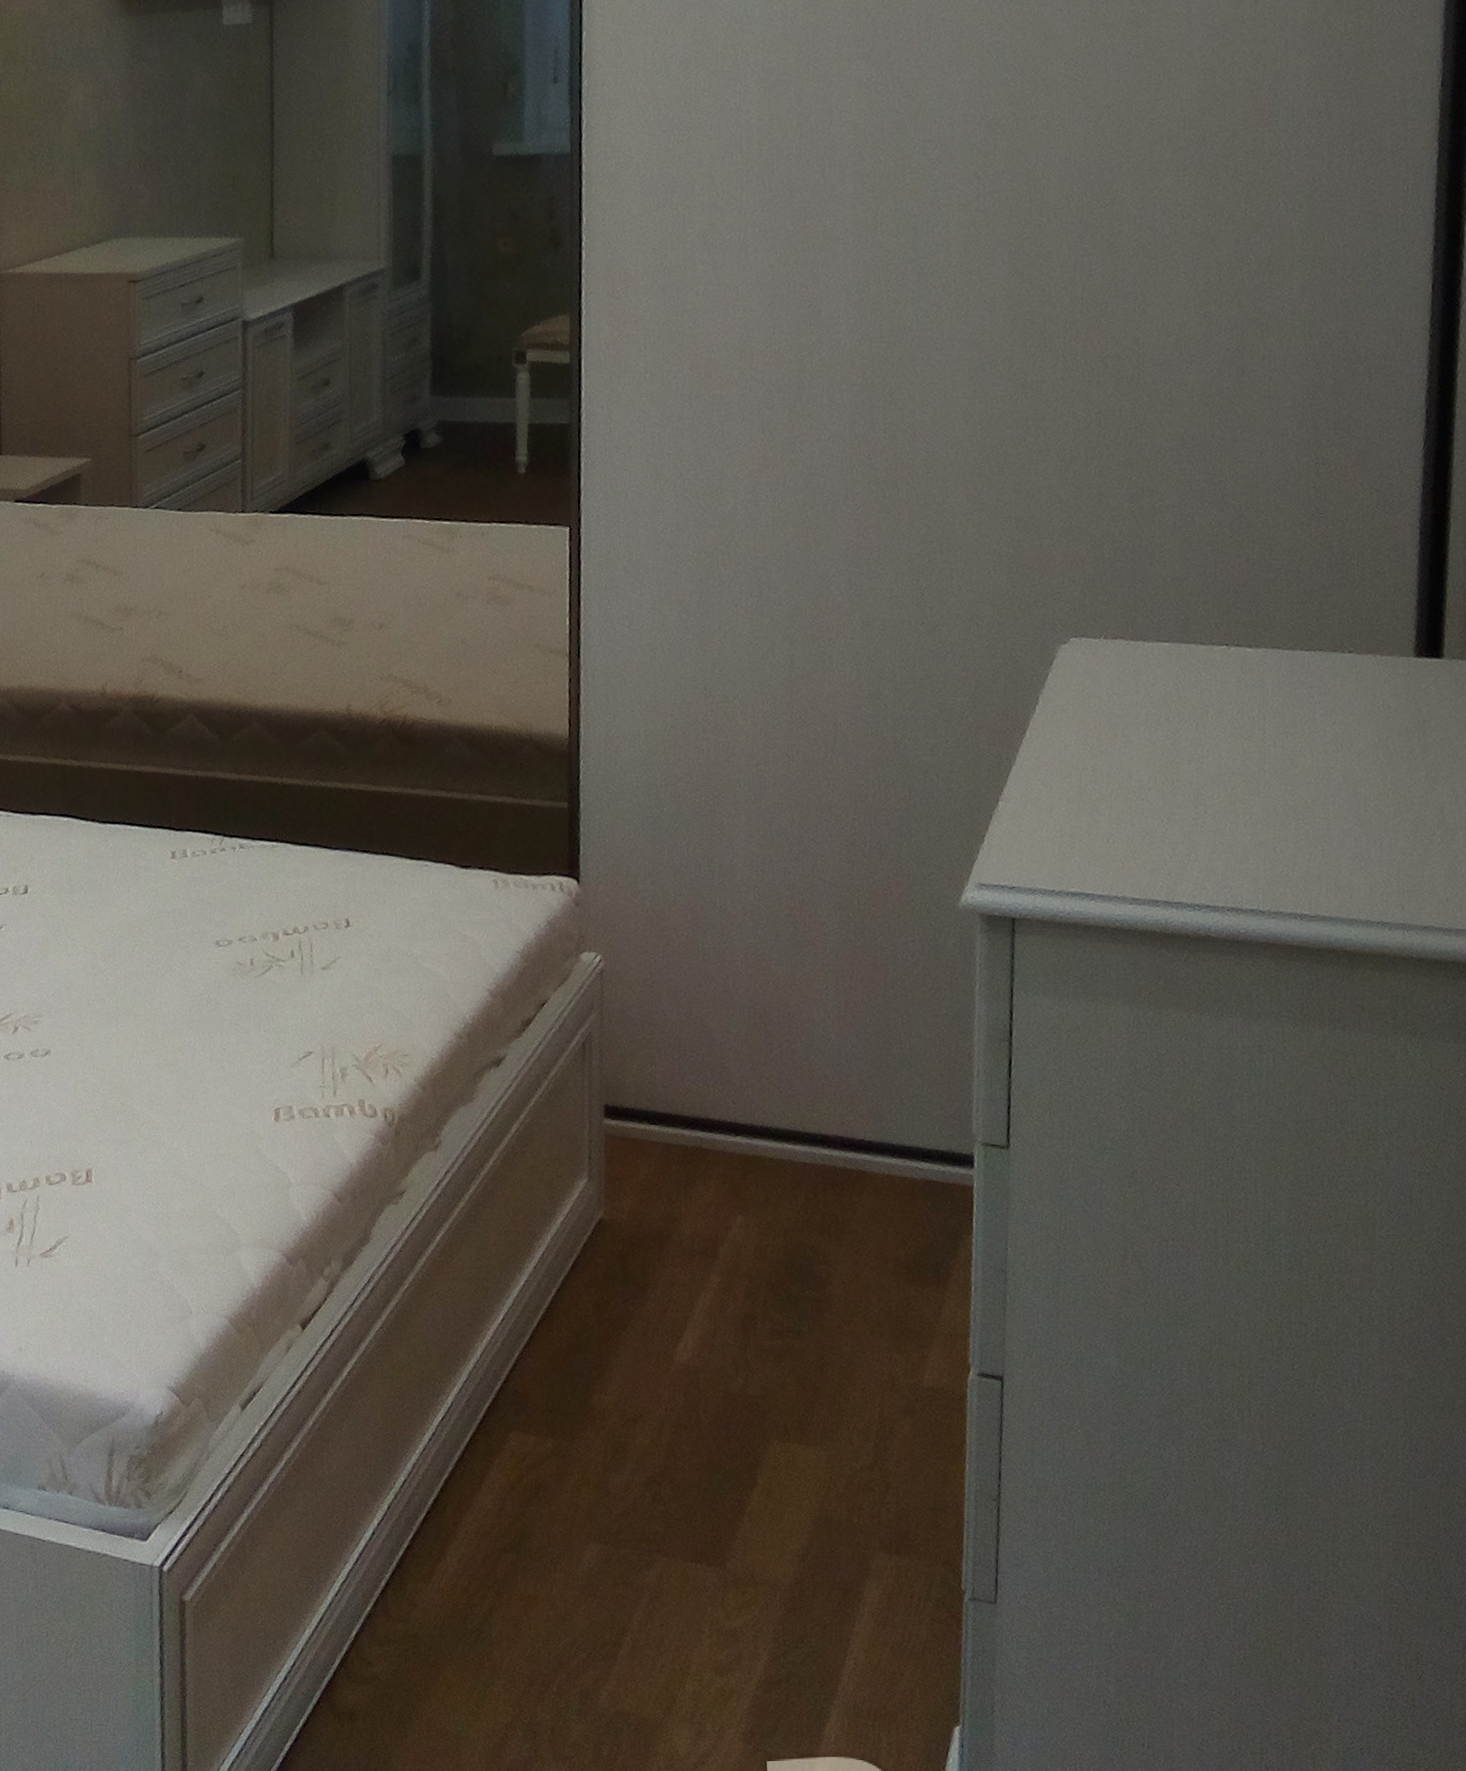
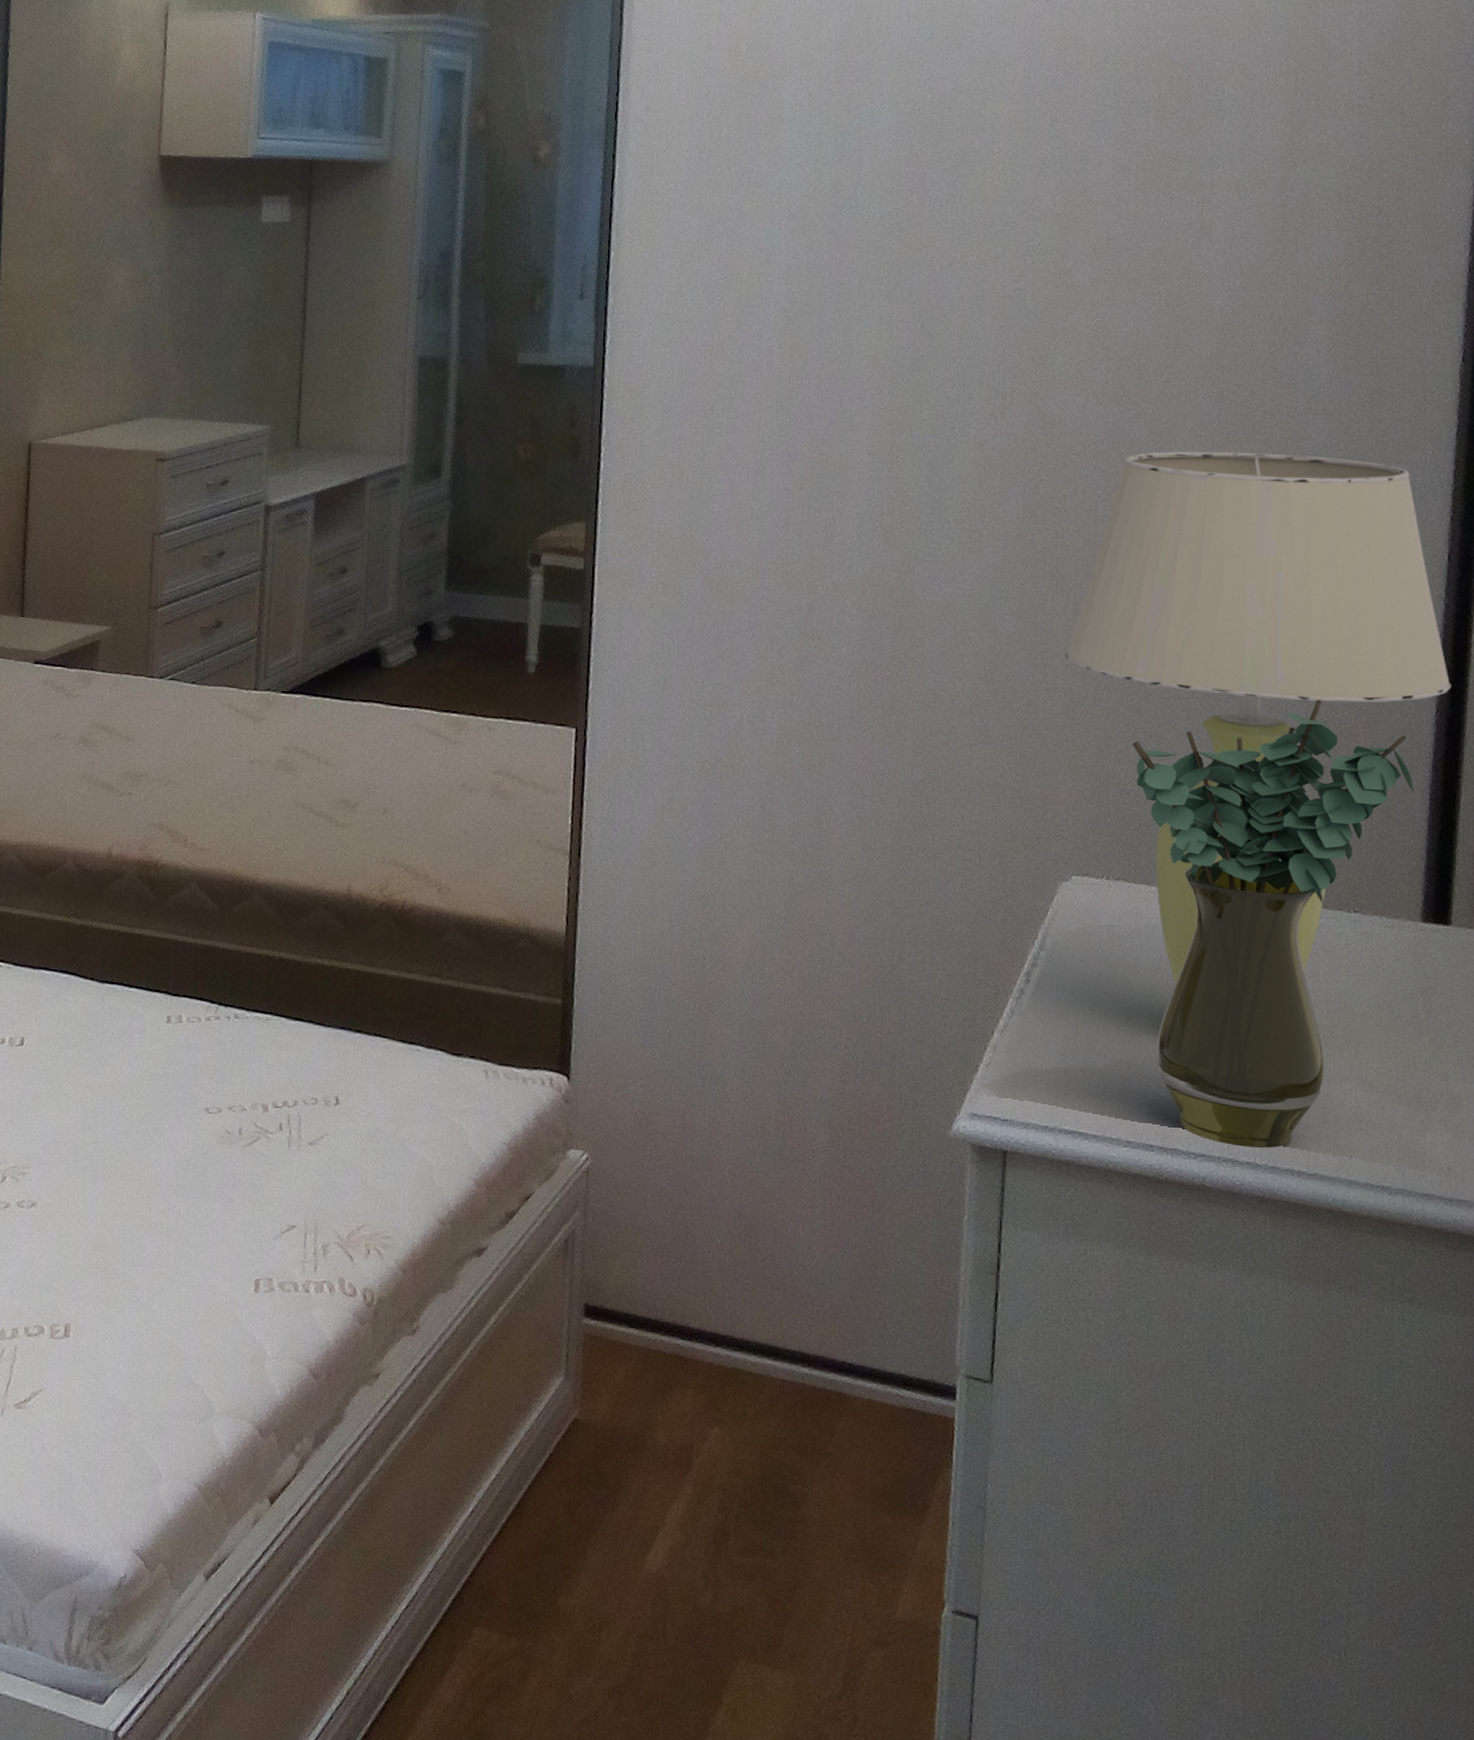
table lamp: none [1055,193,1438,740] -> present [1065,451,1451,986]
vase: none [1125,441,1404,895] -> present [1132,699,1414,1149]

